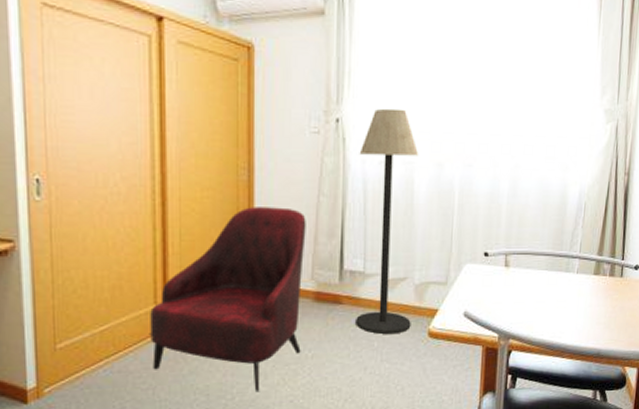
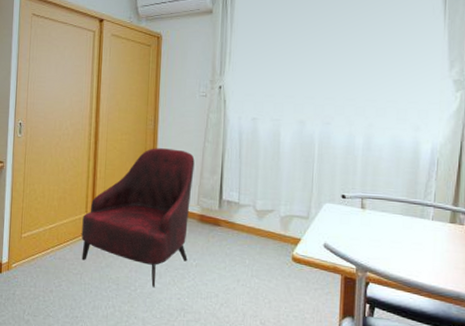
floor lamp: present [356,108,419,334] -> none [231,78,285,255]

